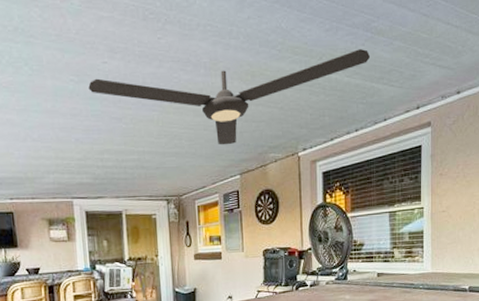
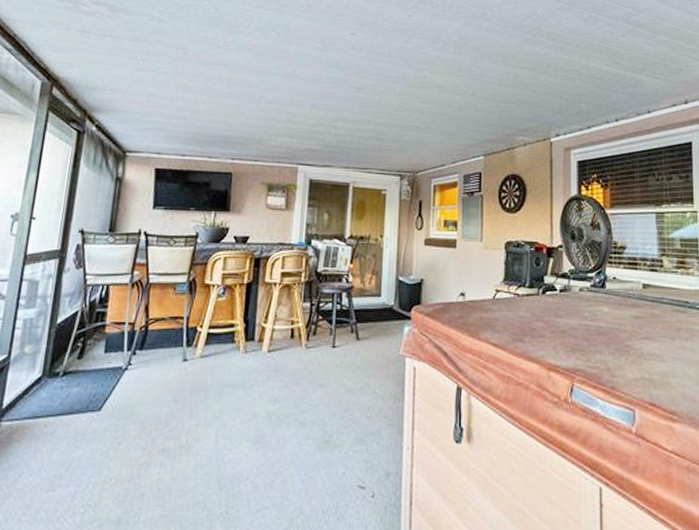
ceiling fan: present [88,49,370,145] -> none [332,40,631,124]

